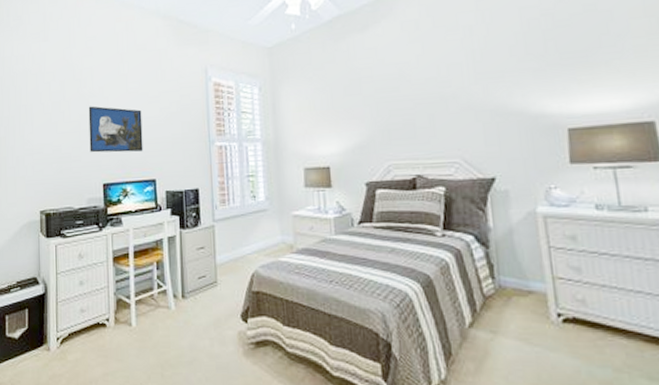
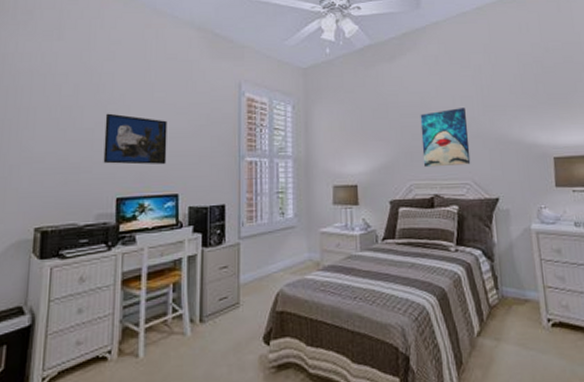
wall art: none [398,77,460,146] -> present [420,108,471,168]

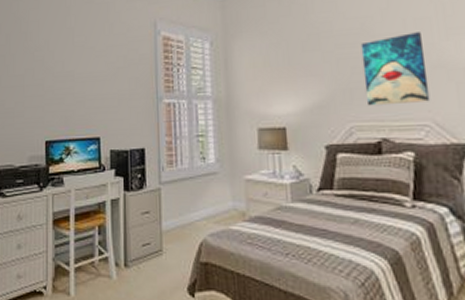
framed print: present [103,113,167,165] -> none [33,59,88,109]

